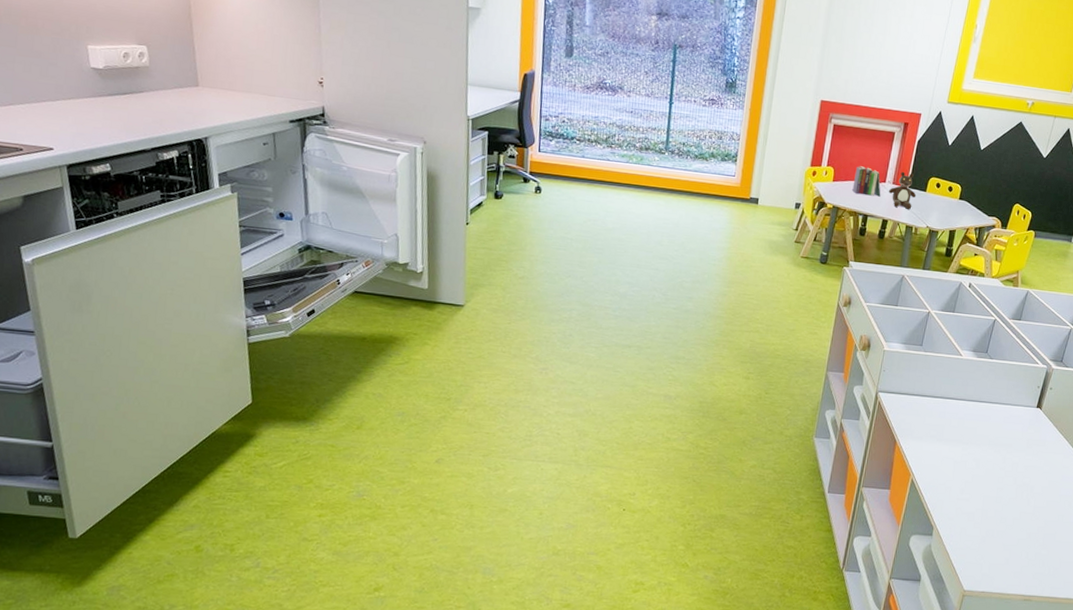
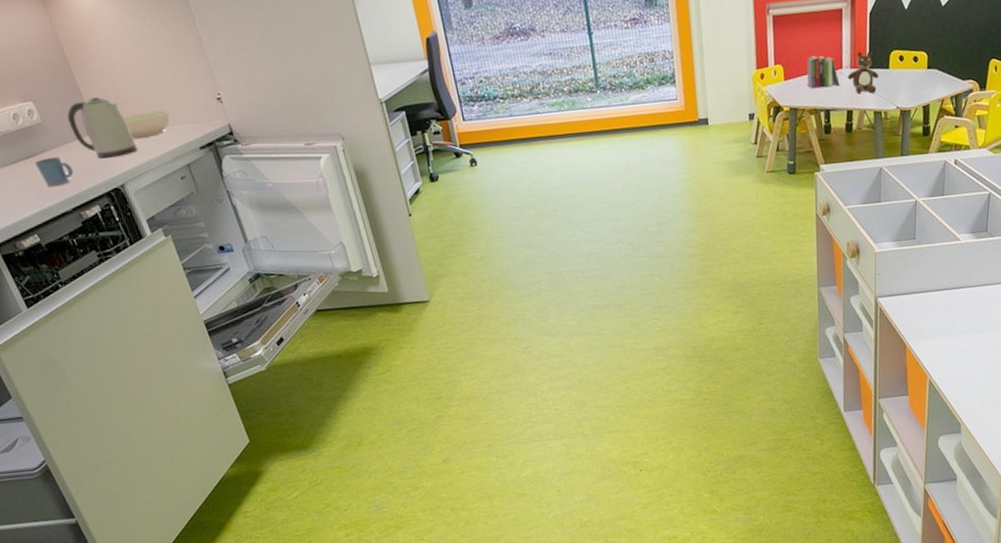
mug: none [130,97,165,126] -> present [35,156,74,188]
kettle: none [174,55,232,112] -> present [67,97,138,159]
bowl: none [226,77,271,101] -> present [123,110,170,138]

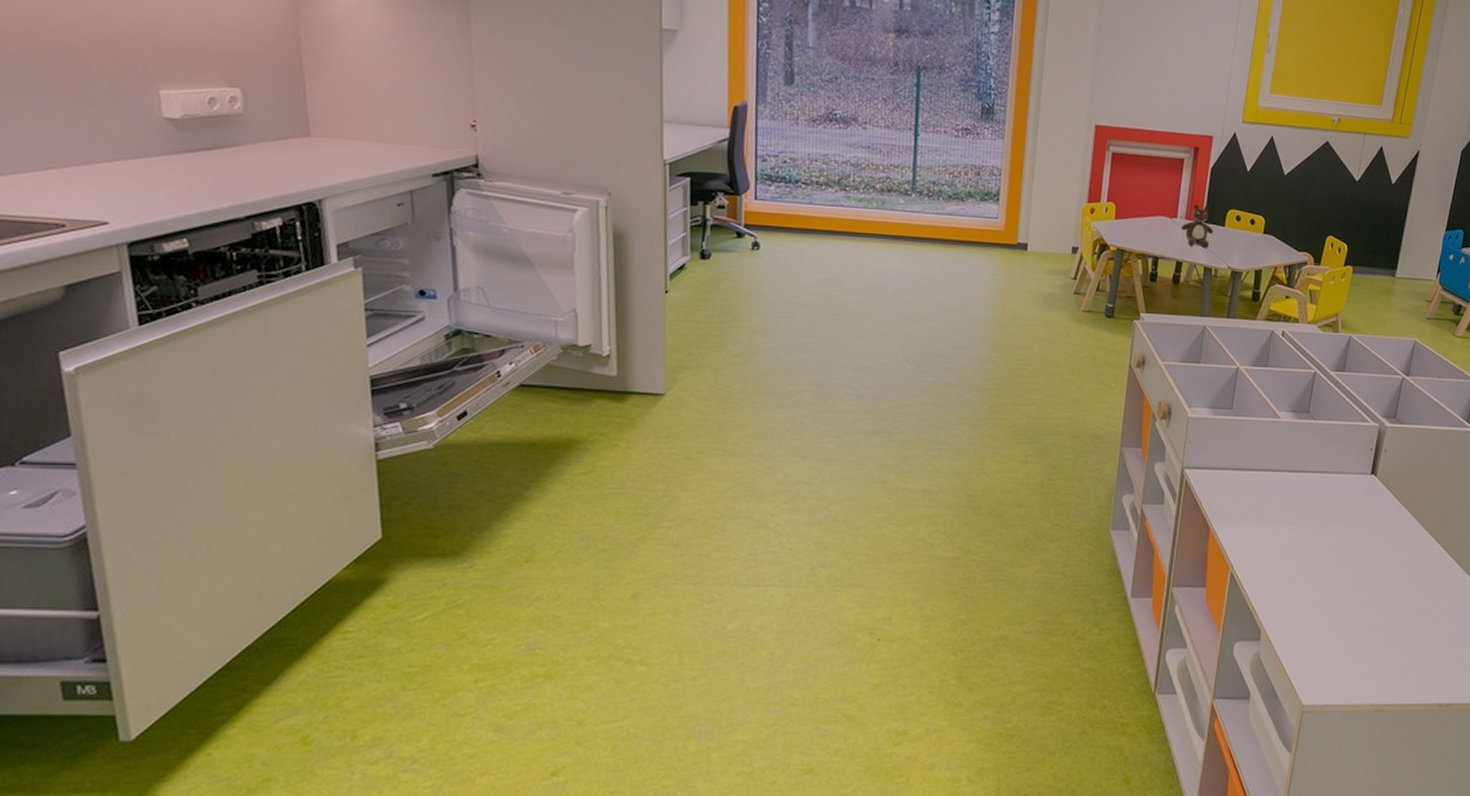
mug: present [35,156,74,188] -> none [216,153,264,188]
kettle: present [67,97,138,159] -> none [277,97,355,168]
bowl: present [123,110,170,138] -> none [347,123,408,153]
books: present [806,56,840,89] -> none [1138,200,1173,235]

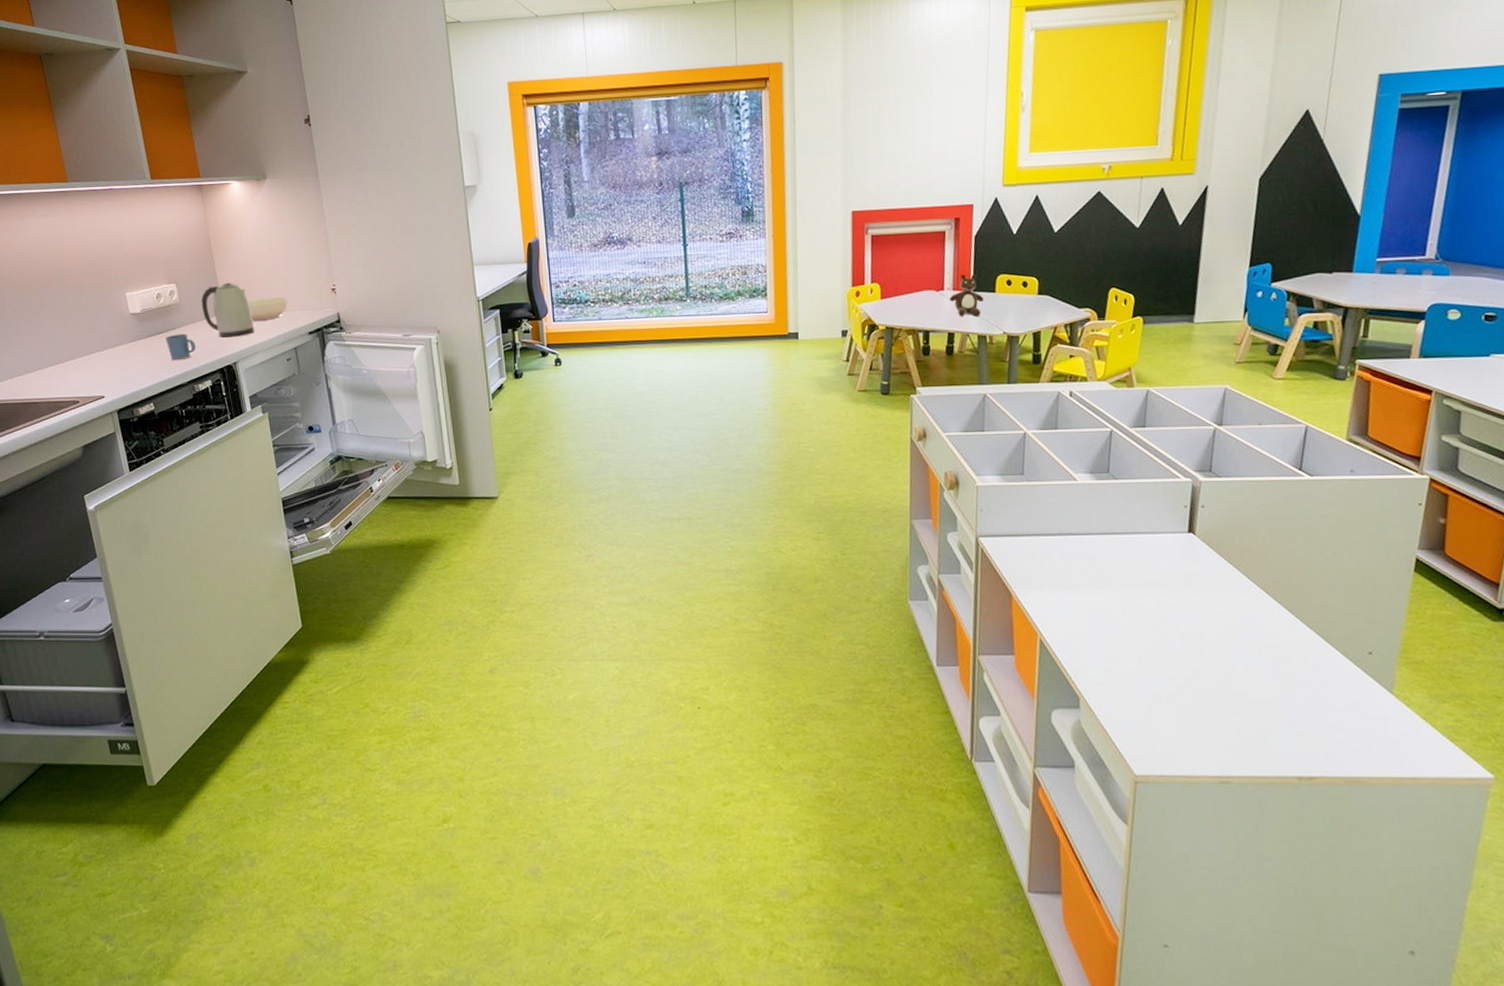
mug: none [216,153,264,188] -> present [166,333,196,361]
kettle: none [277,97,355,168] -> present [201,283,255,338]
bowl: none [347,123,408,153] -> present [248,297,288,321]

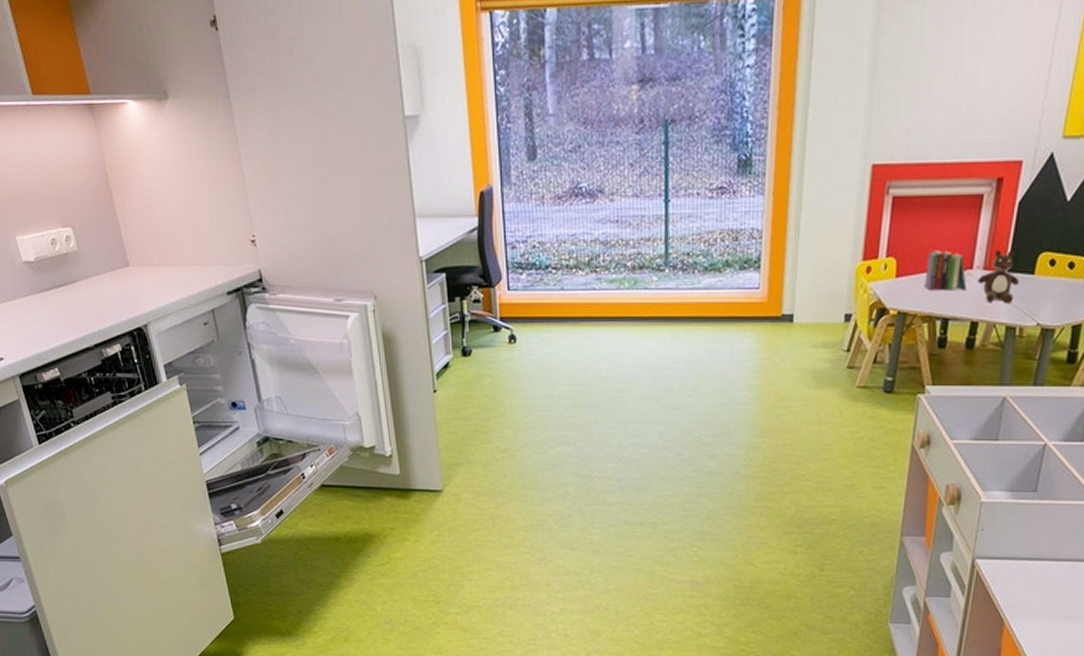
mug: present [166,333,196,361] -> none [66,288,101,320]
kettle: present [201,283,255,338] -> none [102,229,166,295]
bowl: present [248,297,288,321] -> none [155,248,202,276]
books: none [905,276,941,309] -> present [924,250,967,291]

